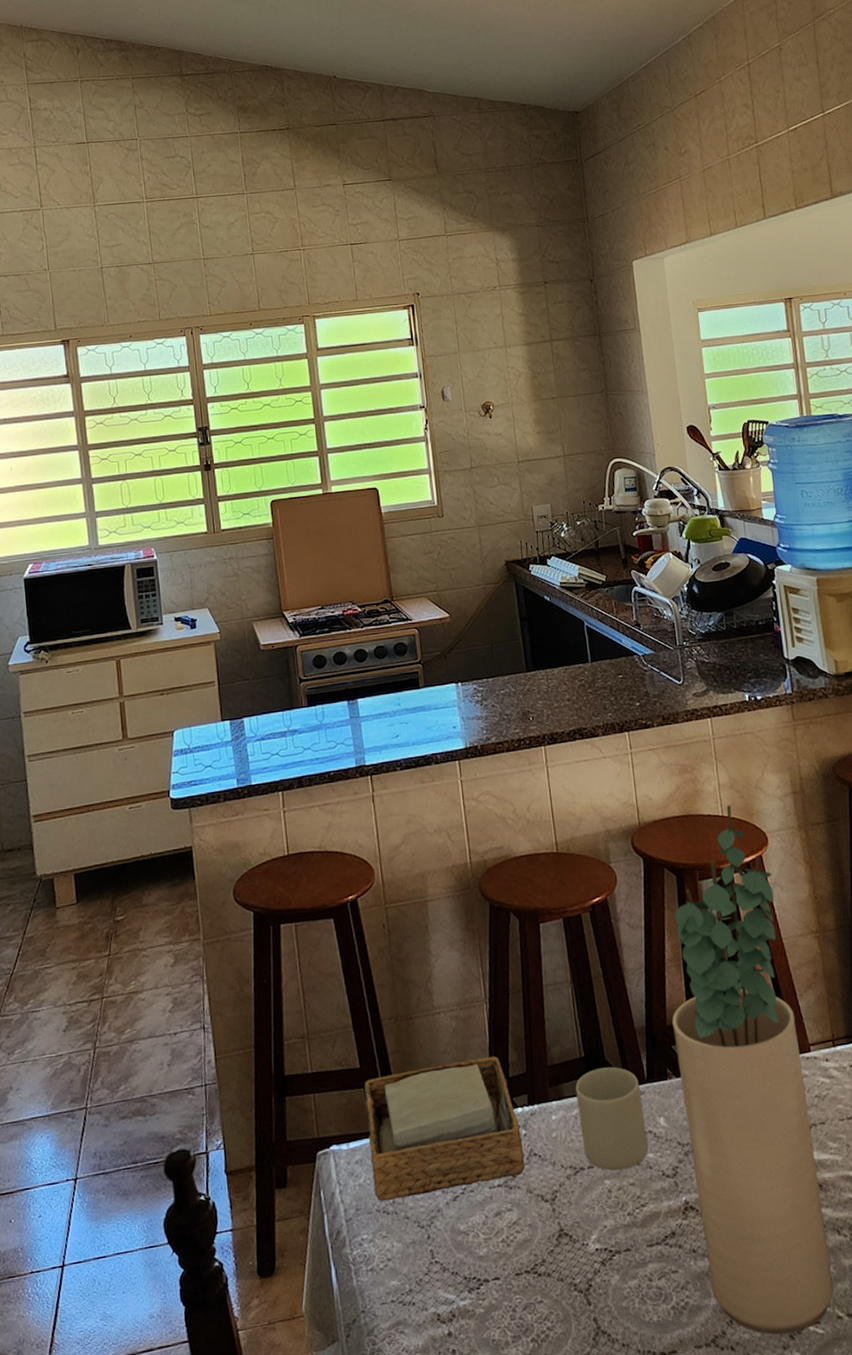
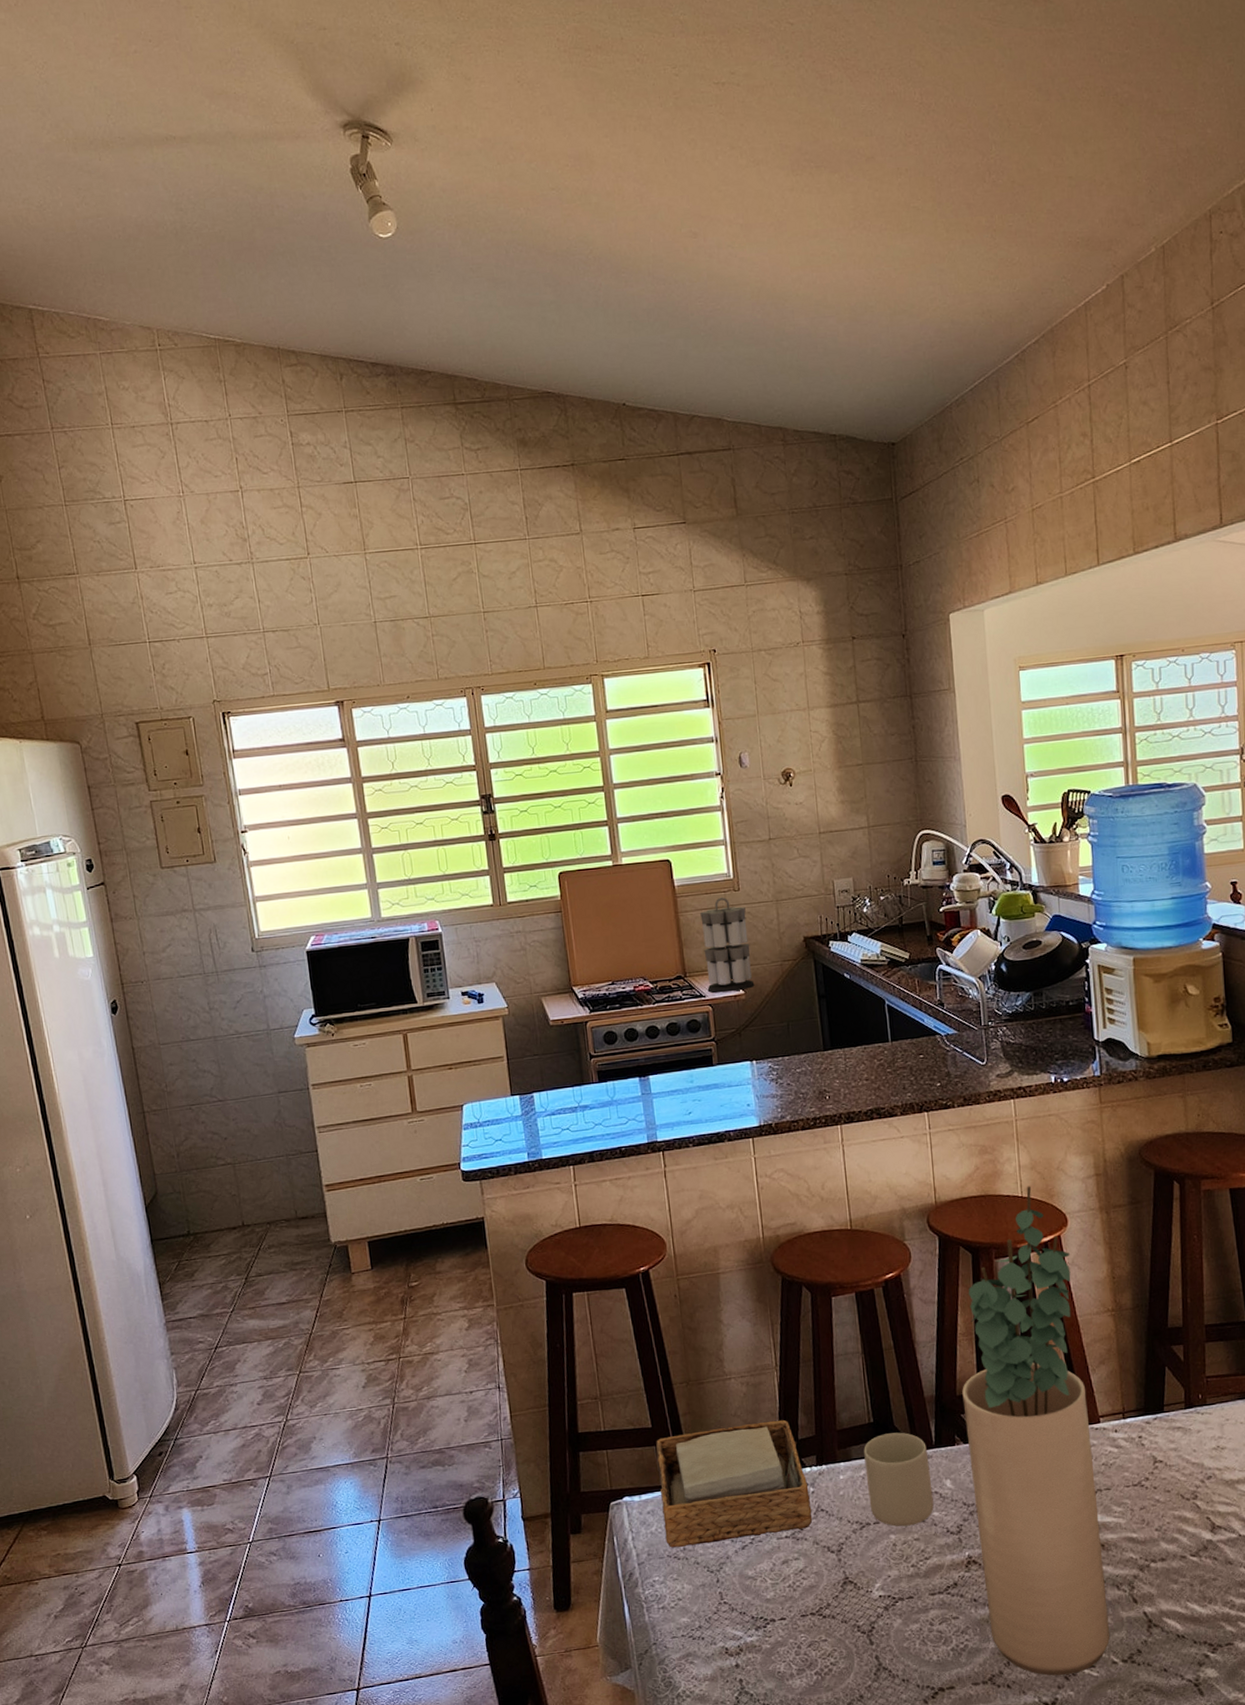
spice rack: none [406,523,459,617] -> present [700,897,755,993]

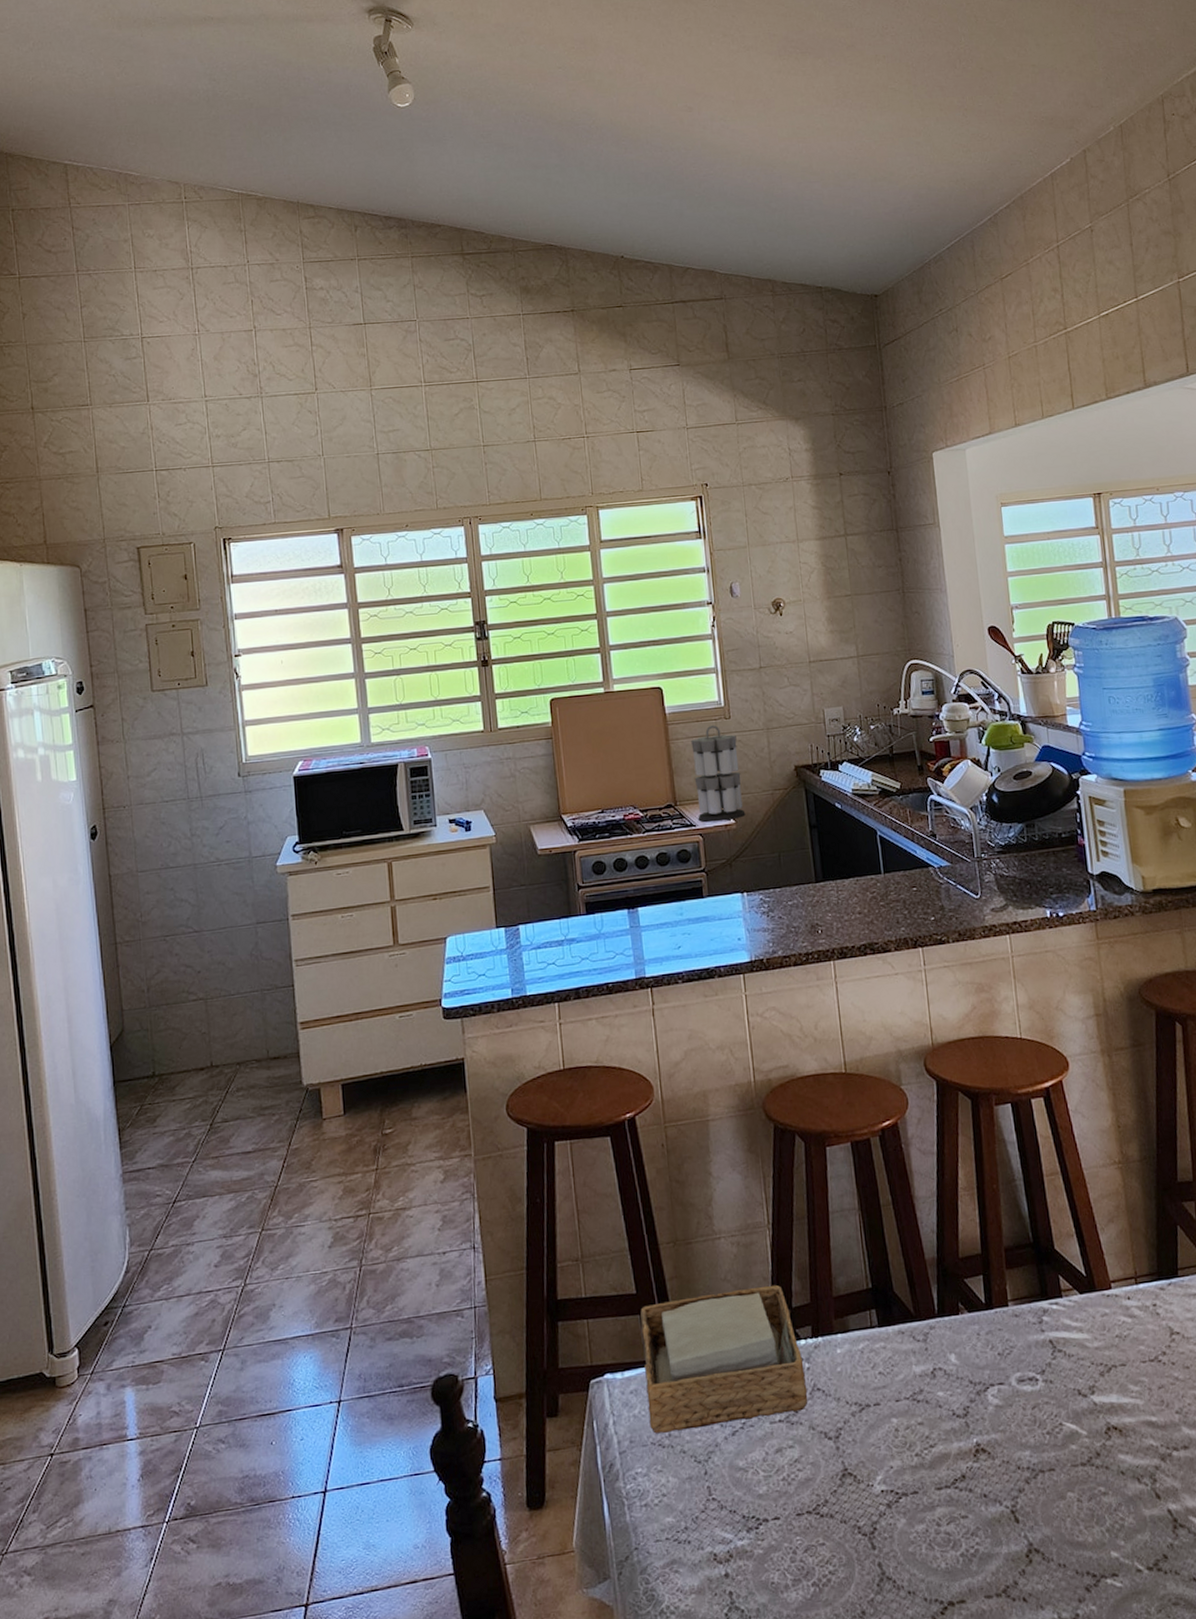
mug: present [864,1432,934,1527] -> none [862,1299,938,1409]
vase: present [962,1186,1110,1676] -> none [965,1026,1133,1587]

